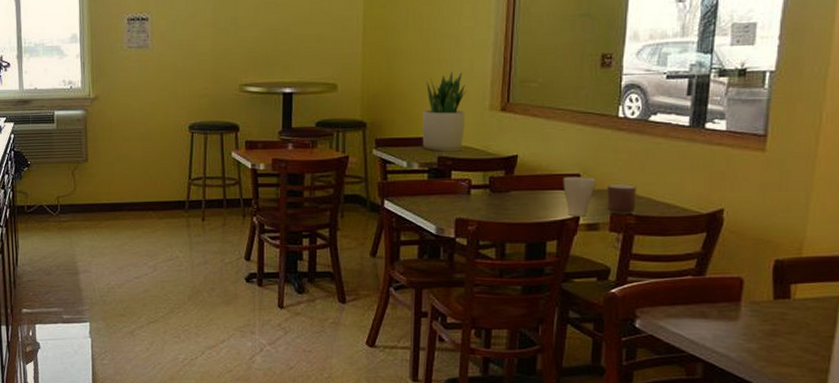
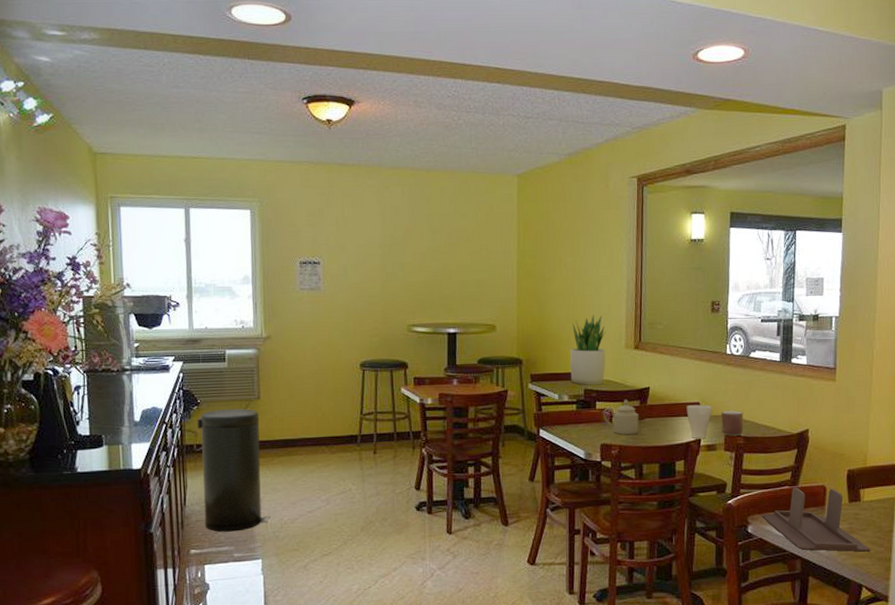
pedal bin: none [27,171,98,294] -> present [197,408,270,532]
sugar bowl: none [460,168,503,210] -> present [603,399,639,435]
napkin holder: none [654,277,800,360] -> present [762,487,870,552]

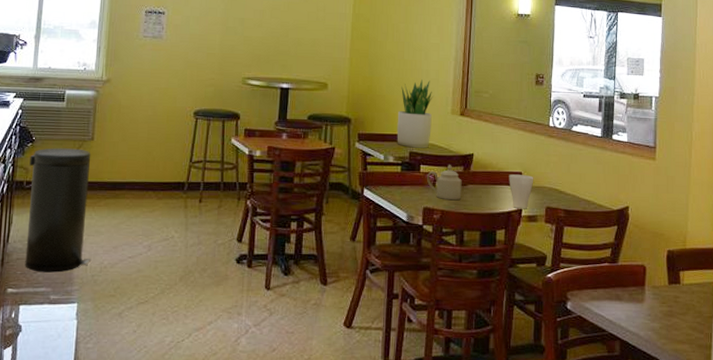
mug: present [720,410,744,437] -> none [542,182,565,209]
napkin holder: present [762,487,870,552] -> none [581,265,690,337]

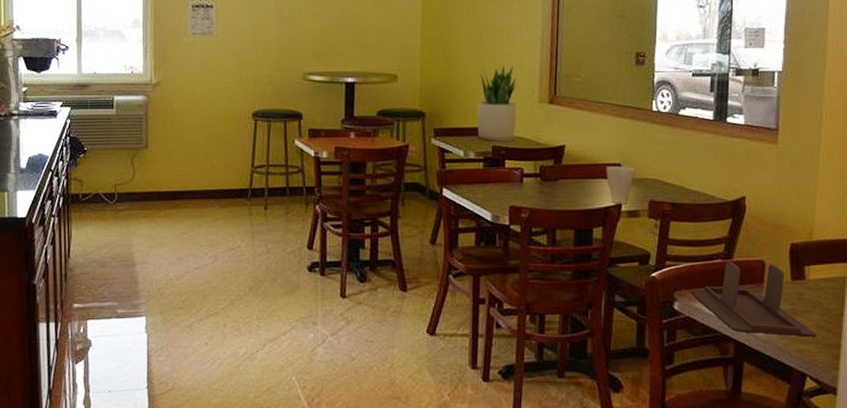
pedal bin: present [25,148,91,273] -> none [83,158,155,287]
sugar bowl: present [427,164,462,201] -> none [513,157,553,198]
napkin holder: none [581,265,690,337] -> present [690,261,816,337]

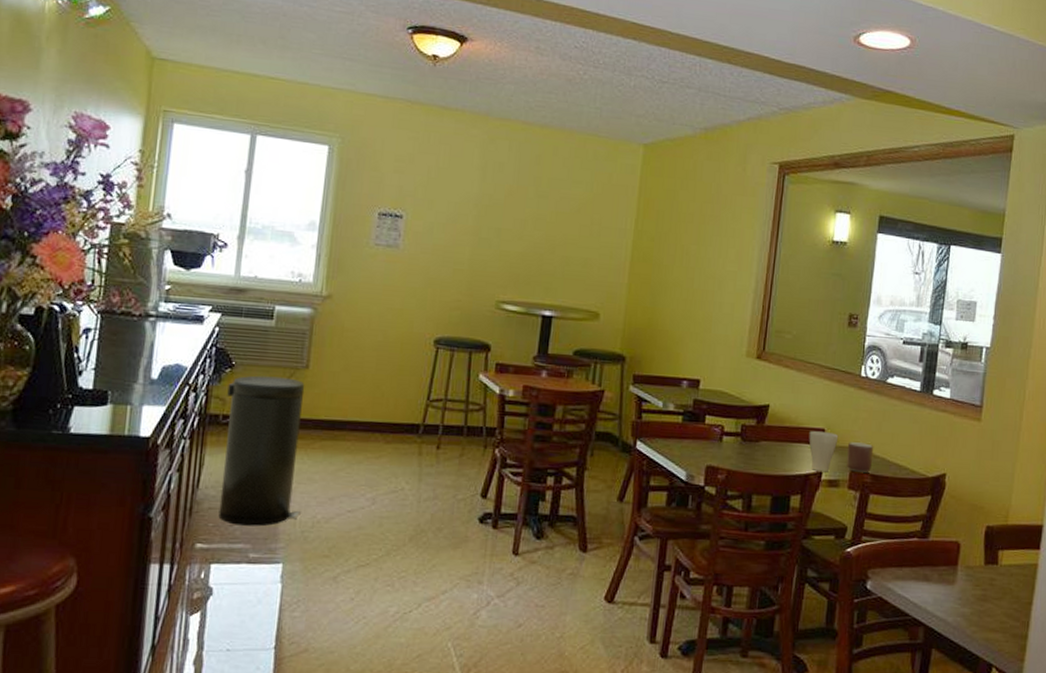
pedal bin: none [83,158,155,287] -> present [218,375,305,526]
planter: present [477,65,517,142] -> none [679,313,726,396]
mug: none [644,174,671,203] -> present [846,442,874,474]
napkin holder: present [690,261,816,337] -> none [884,540,1005,625]

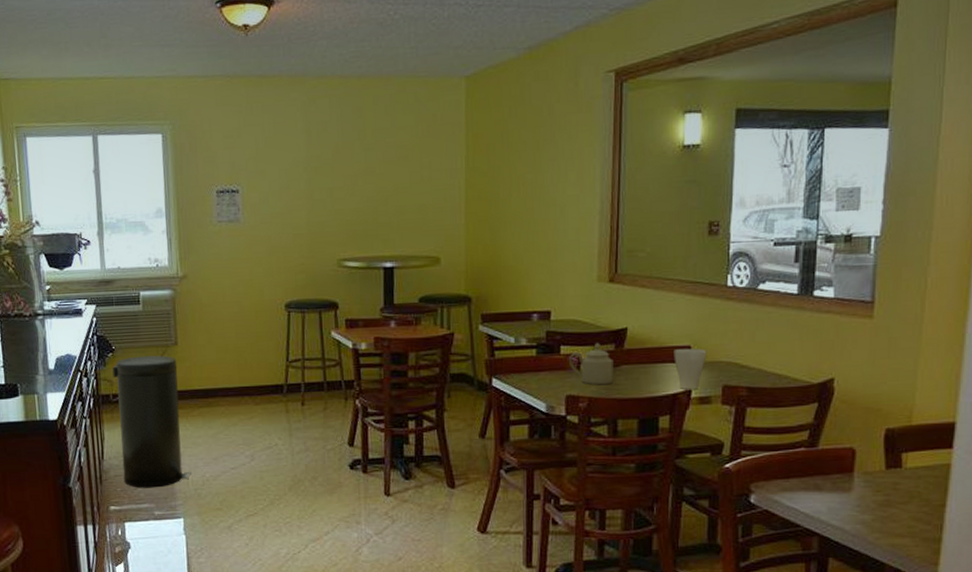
sugar bowl: none [712,415,754,459] -> present [569,342,614,385]
mug: present [846,442,874,474] -> none [717,355,748,387]

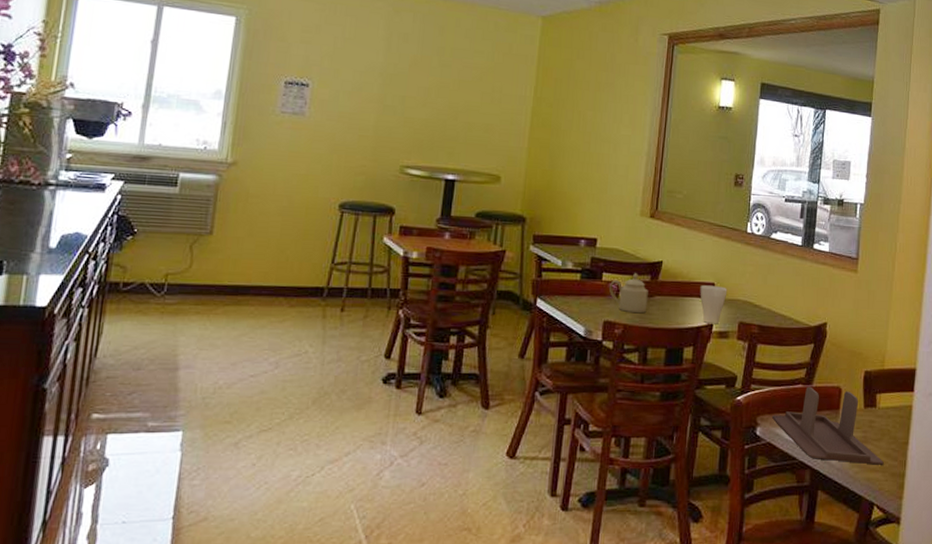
pedal bin: present [112,355,191,488] -> none [116,242,209,394]
napkin holder: none [769,449,913,530] -> present [772,386,884,465]

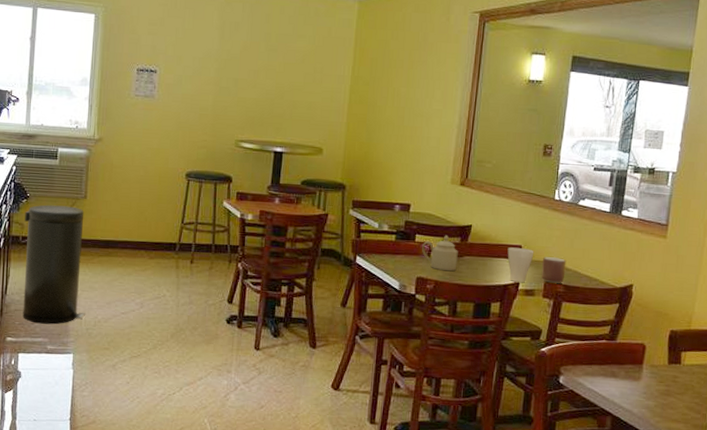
pedal bin: none [116,242,209,394] -> present [23,205,85,325]
mug: none [735,295,760,325] -> present [541,257,567,284]
napkin holder: present [772,386,884,465] -> none [575,342,686,417]

